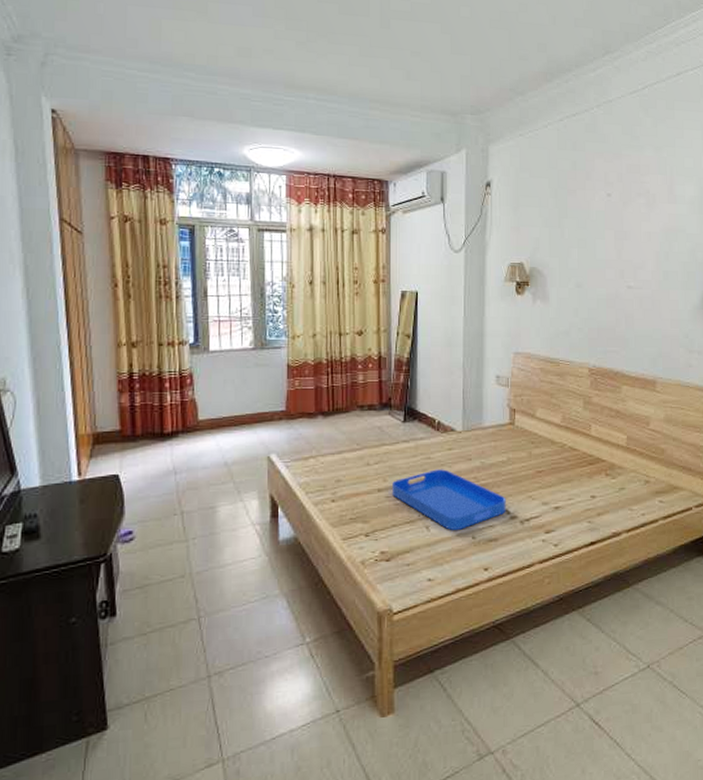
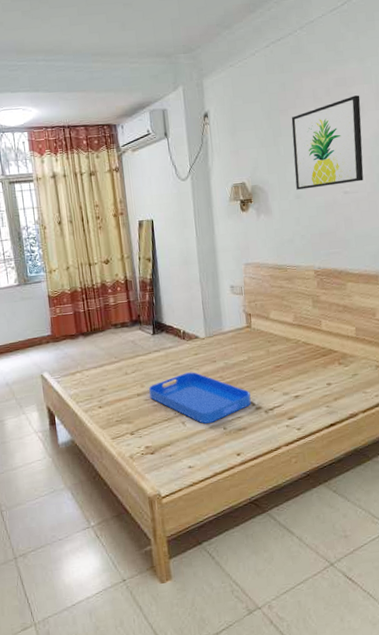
wall art: none [577,185,653,279] -> present [291,95,364,190]

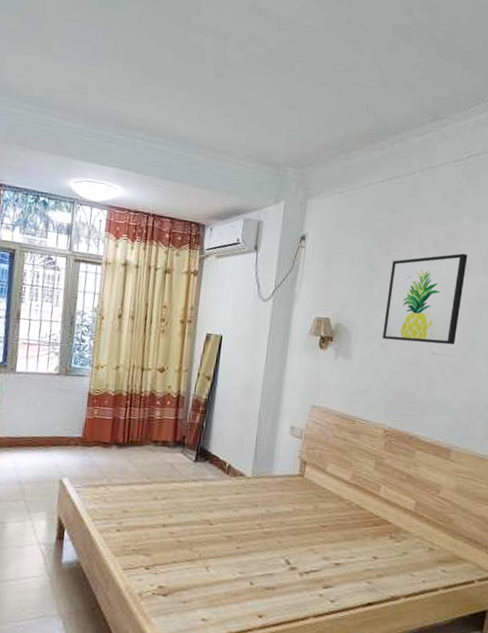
serving tray: present [149,372,251,424] -> none [176,511,288,575]

